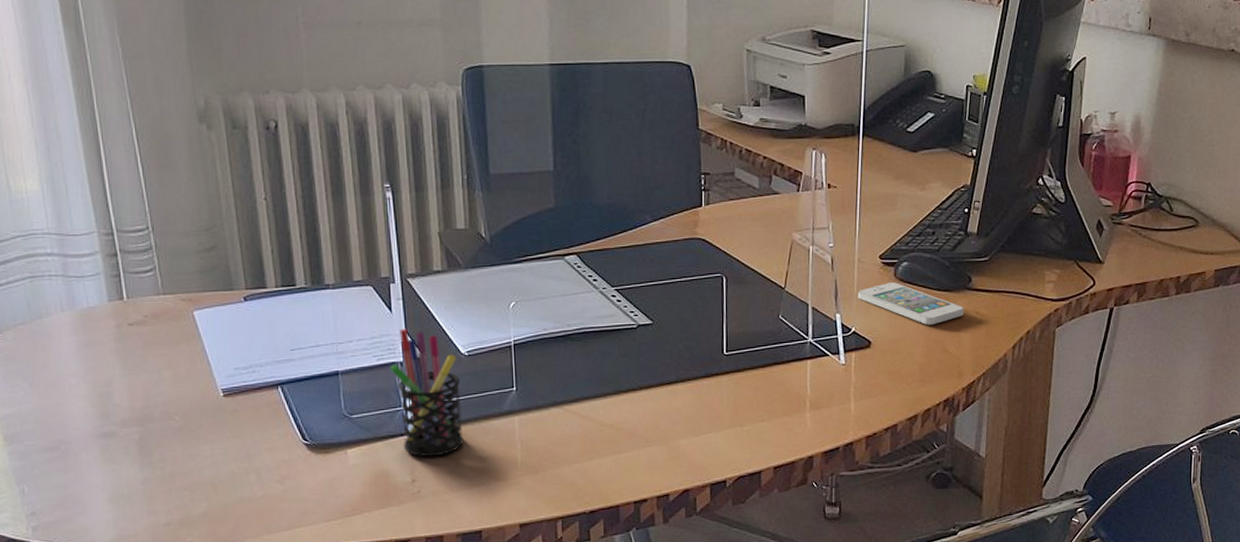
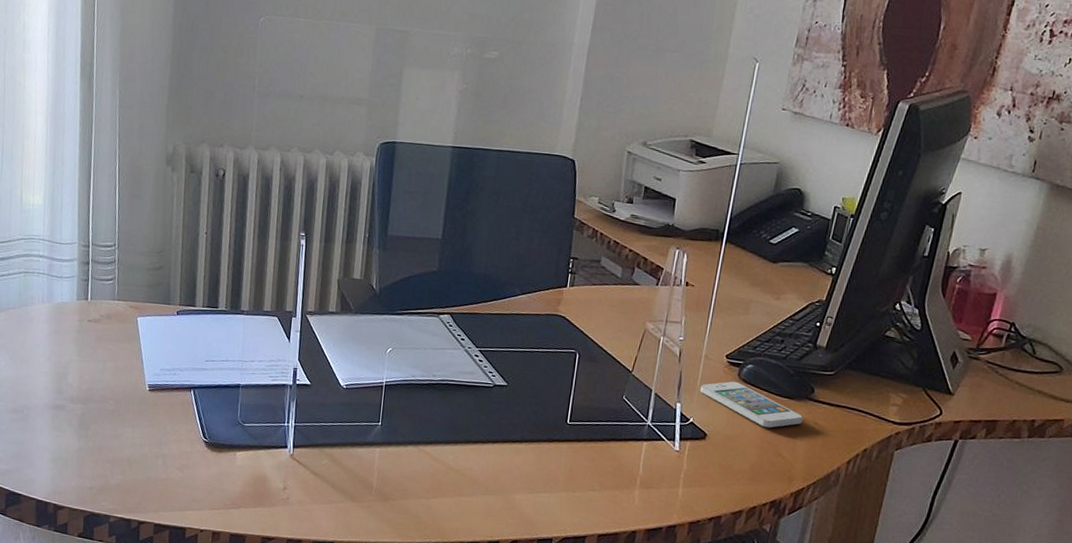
pen holder: present [389,328,464,457] -> none [280,356,336,471]

